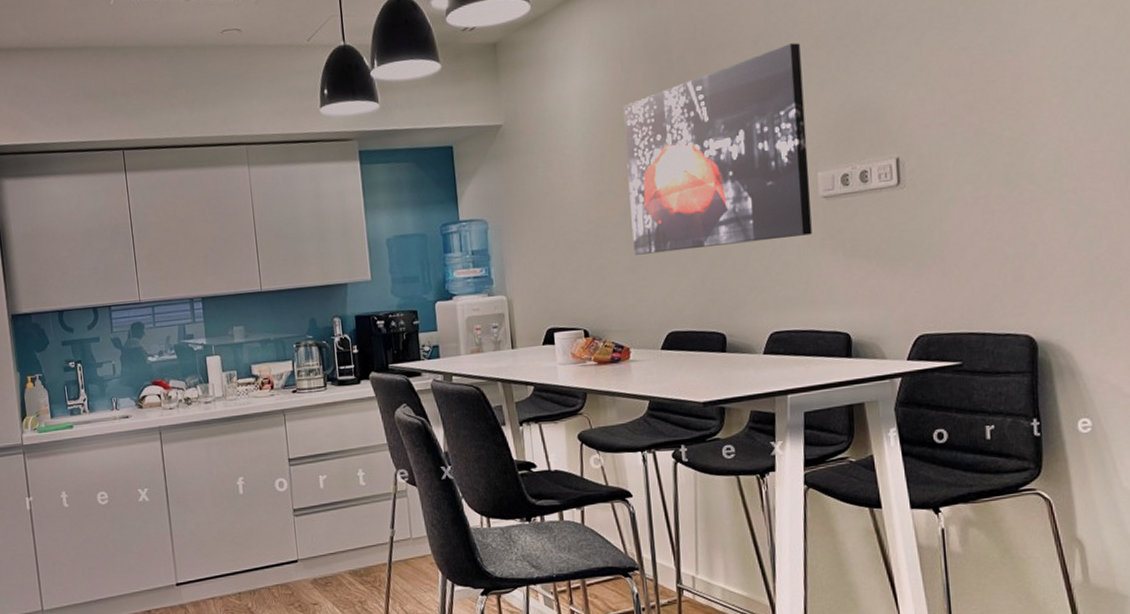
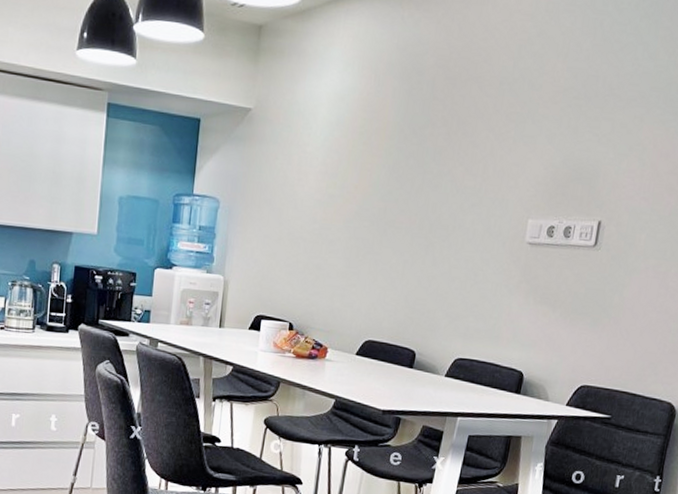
wall art: present [623,42,812,255] -> none [350,92,540,276]

